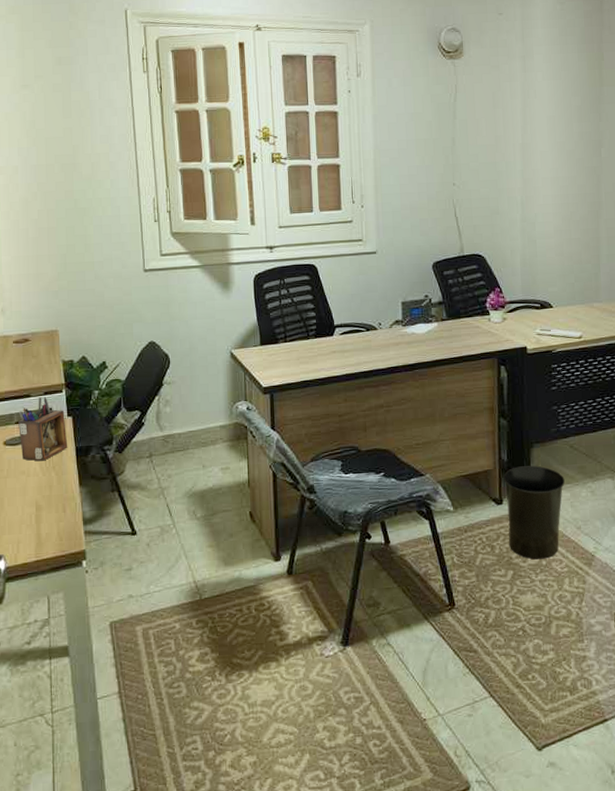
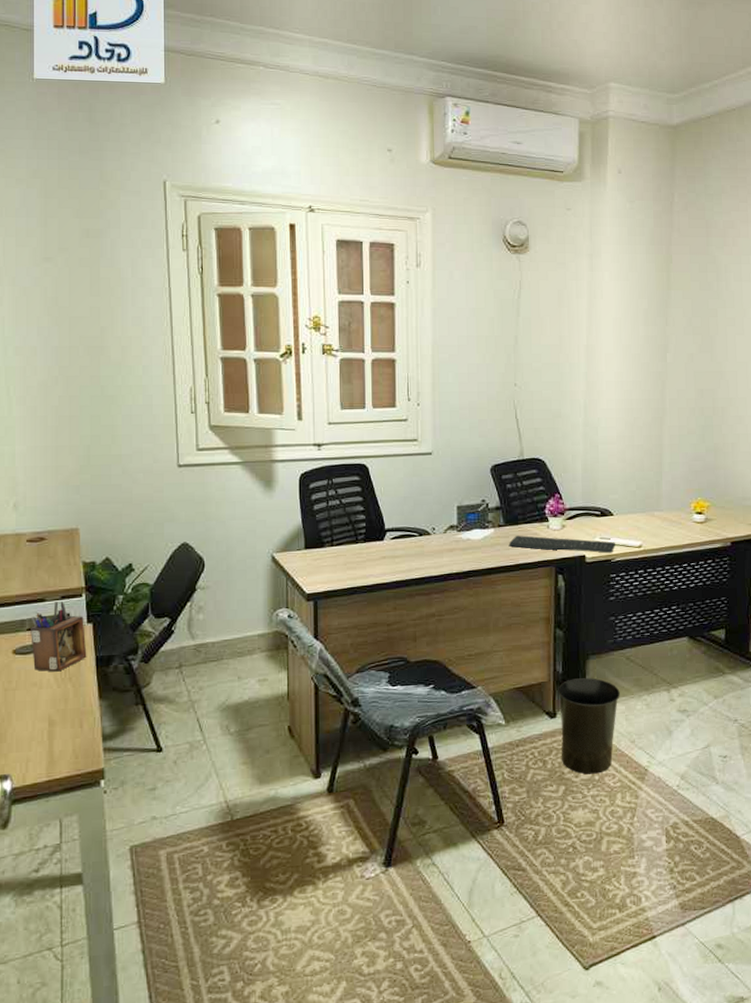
keyboard: none [451,328,556,345] -> present [508,535,615,554]

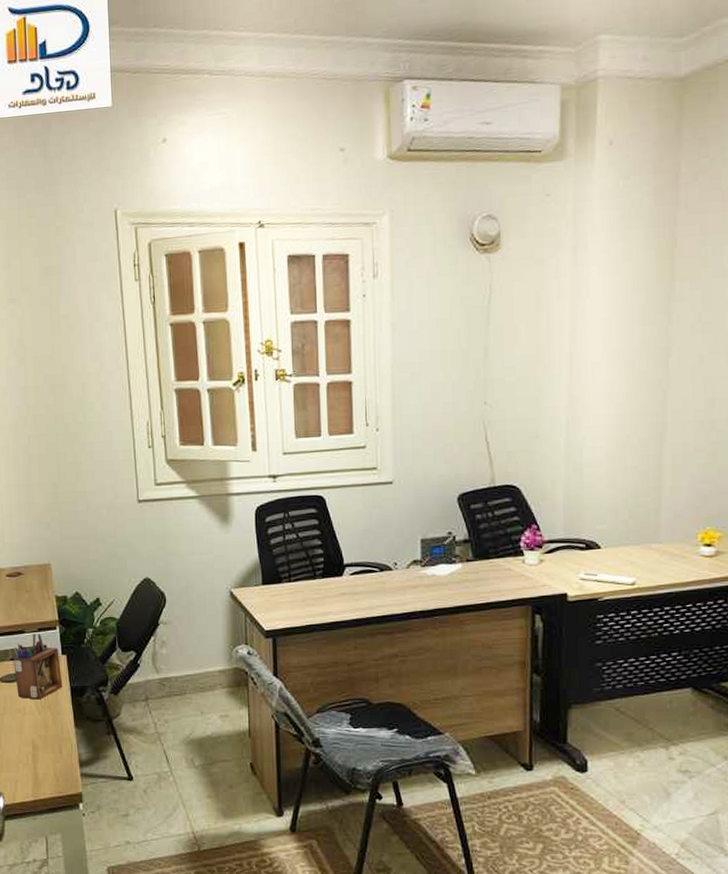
keyboard: present [508,535,615,554] -> none [478,571,603,592]
waste bin: present [558,678,620,774] -> none [535,729,608,834]

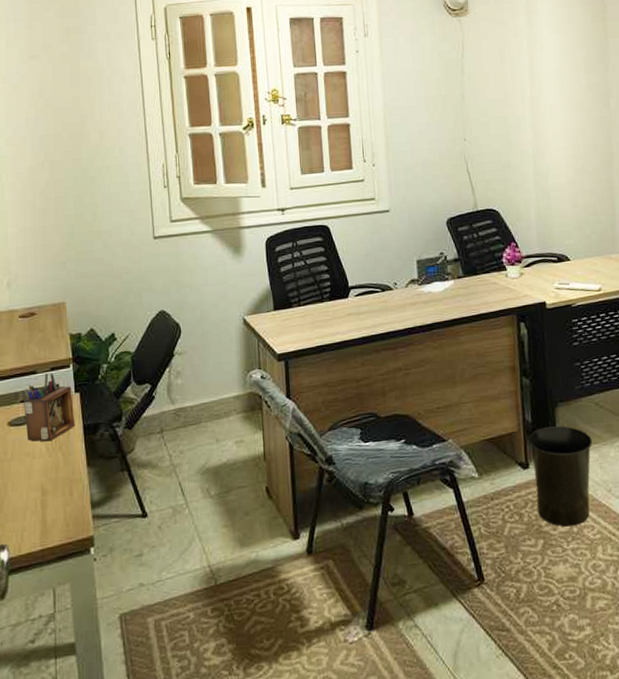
waste bin: none [535,729,608,834] -> present [528,425,592,527]

